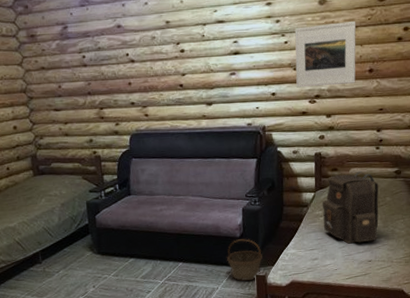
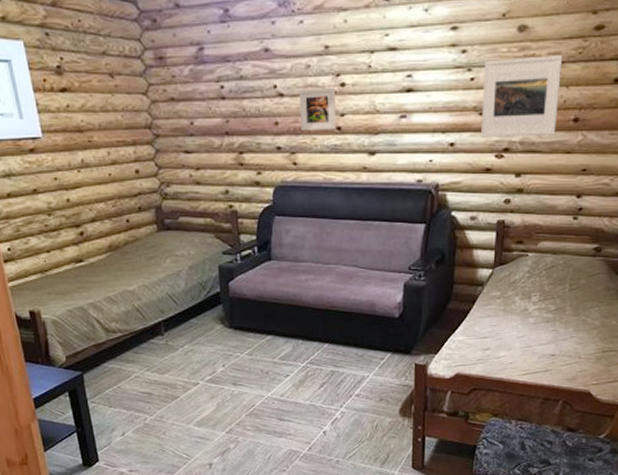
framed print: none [147,54,179,89] -> present [299,88,337,132]
basket: present [226,238,263,281] -> none [380,320,425,370]
backpack: present [322,171,379,244] -> none [500,246,572,333]

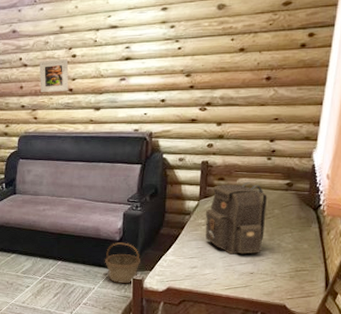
basket: none [380,320,425,370] -> present [104,242,141,283]
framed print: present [481,54,563,138] -> none [187,26,256,95]
backpack: none [500,246,572,333] -> present [205,182,267,255]

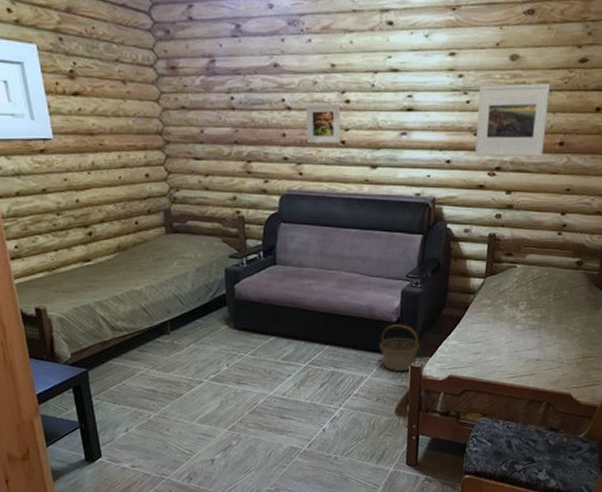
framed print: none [187,26,256,95] -> present [475,83,551,157]
backpack: present [205,182,267,255] -> none [491,259,556,339]

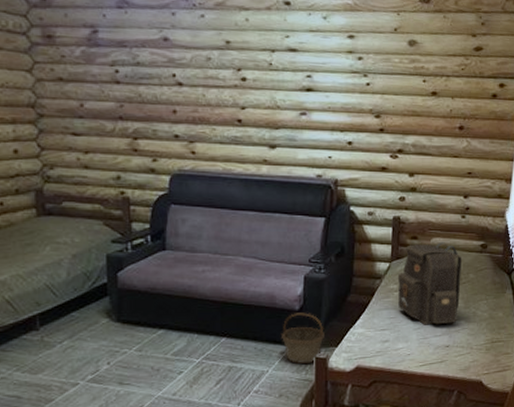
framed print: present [306,104,341,144] -> none [199,80,237,122]
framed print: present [475,83,551,157] -> none [377,68,448,140]
backpack: none [491,259,556,339] -> present [397,242,461,325]

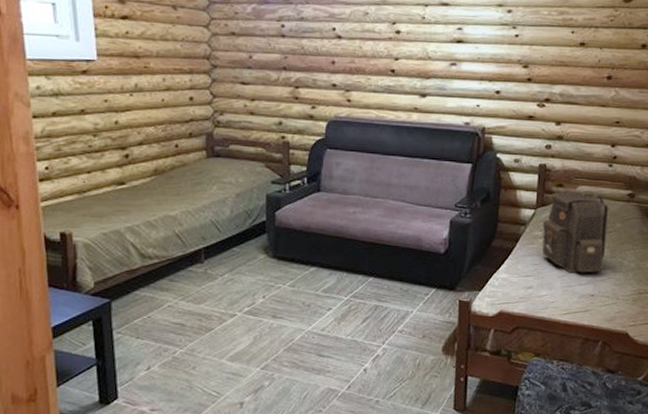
basket: present [280,312,326,364] -> none [425,256,470,306]

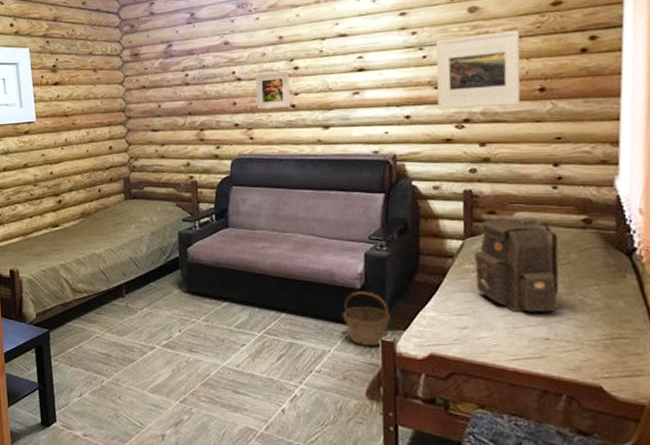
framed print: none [356,33,391,72] -> present [256,72,291,110]
basket: none [425,256,470,306] -> present [341,291,392,346]
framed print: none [525,20,597,90] -> present [436,29,521,110]

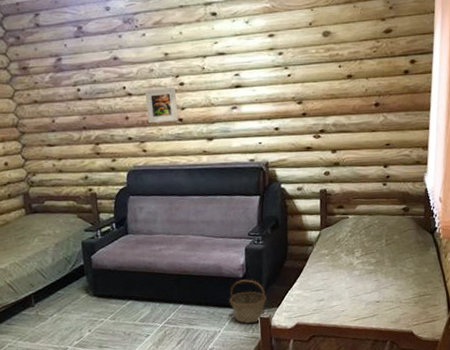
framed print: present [436,29,521,110] -> none [298,53,362,122]
backpack: present [473,217,560,313] -> none [327,209,387,284]

